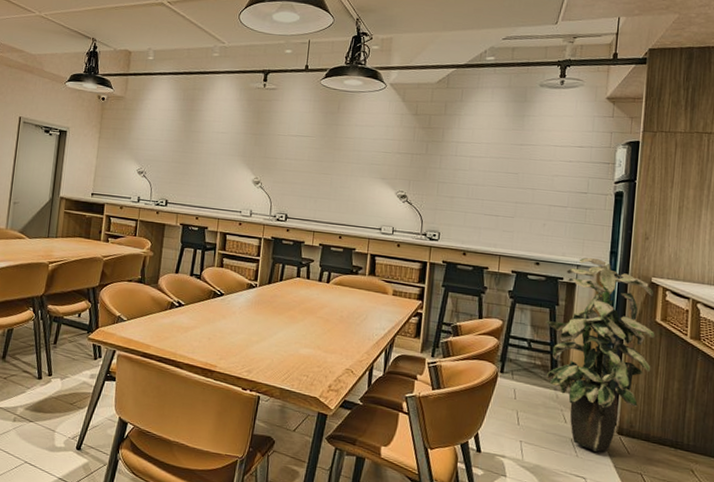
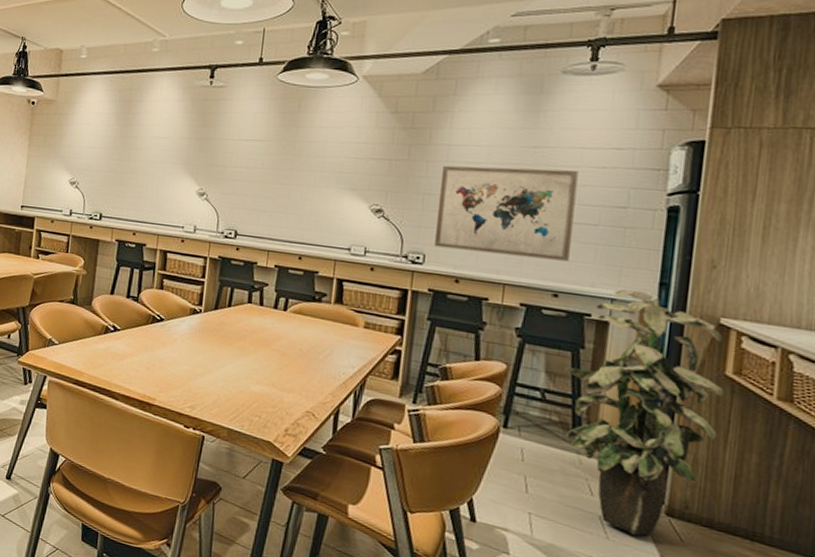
wall art: none [447,158,553,236] -> present [435,165,579,262]

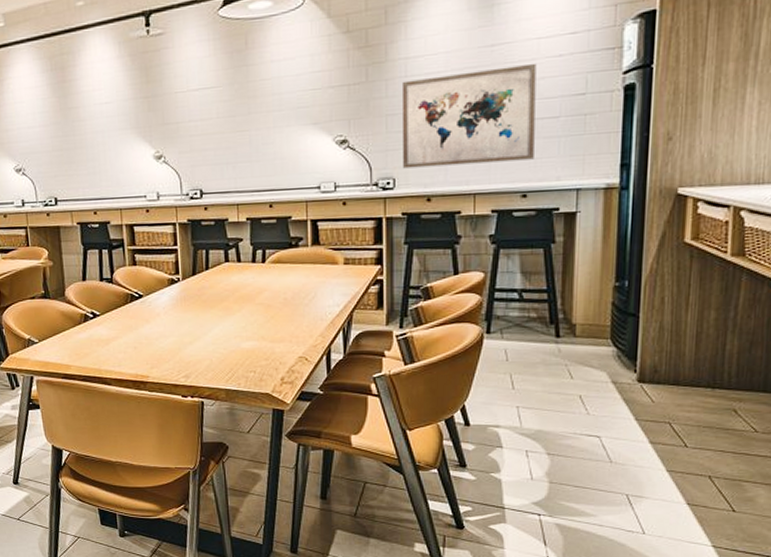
indoor plant: present [565,289,724,536] -> none [539,176,684,406]

